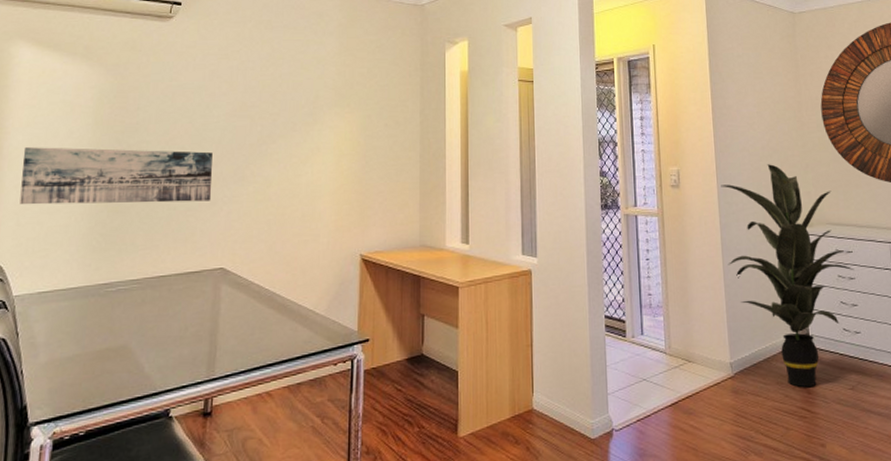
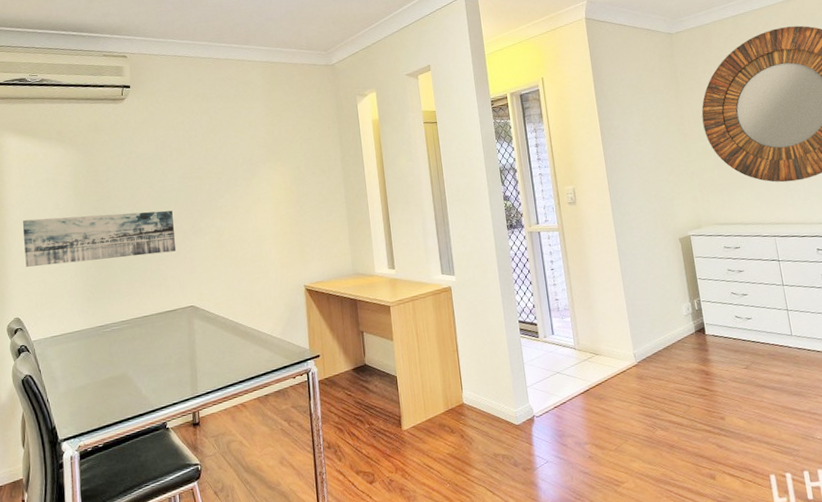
indoor plant: present [721,164,854,387] -> none [613,175,743,370]

